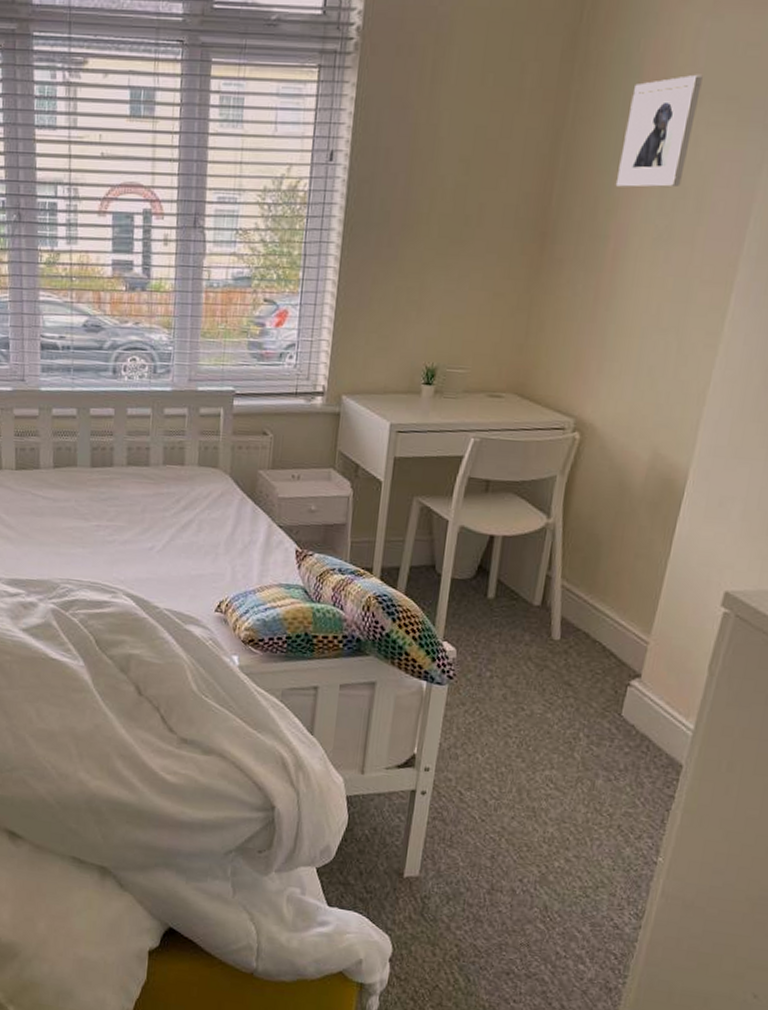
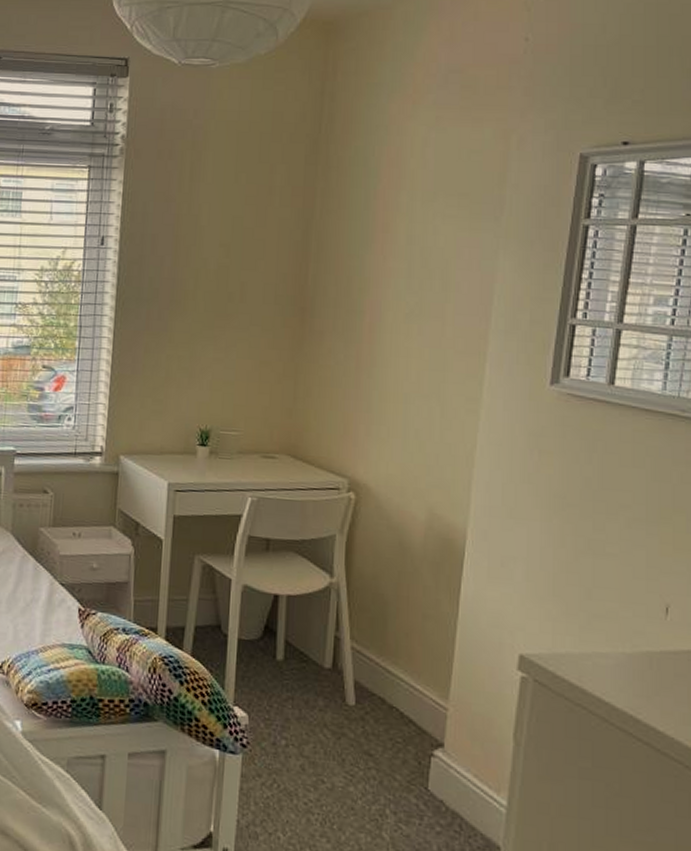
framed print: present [615,74,703,188] -> none [365,175,434,270]

